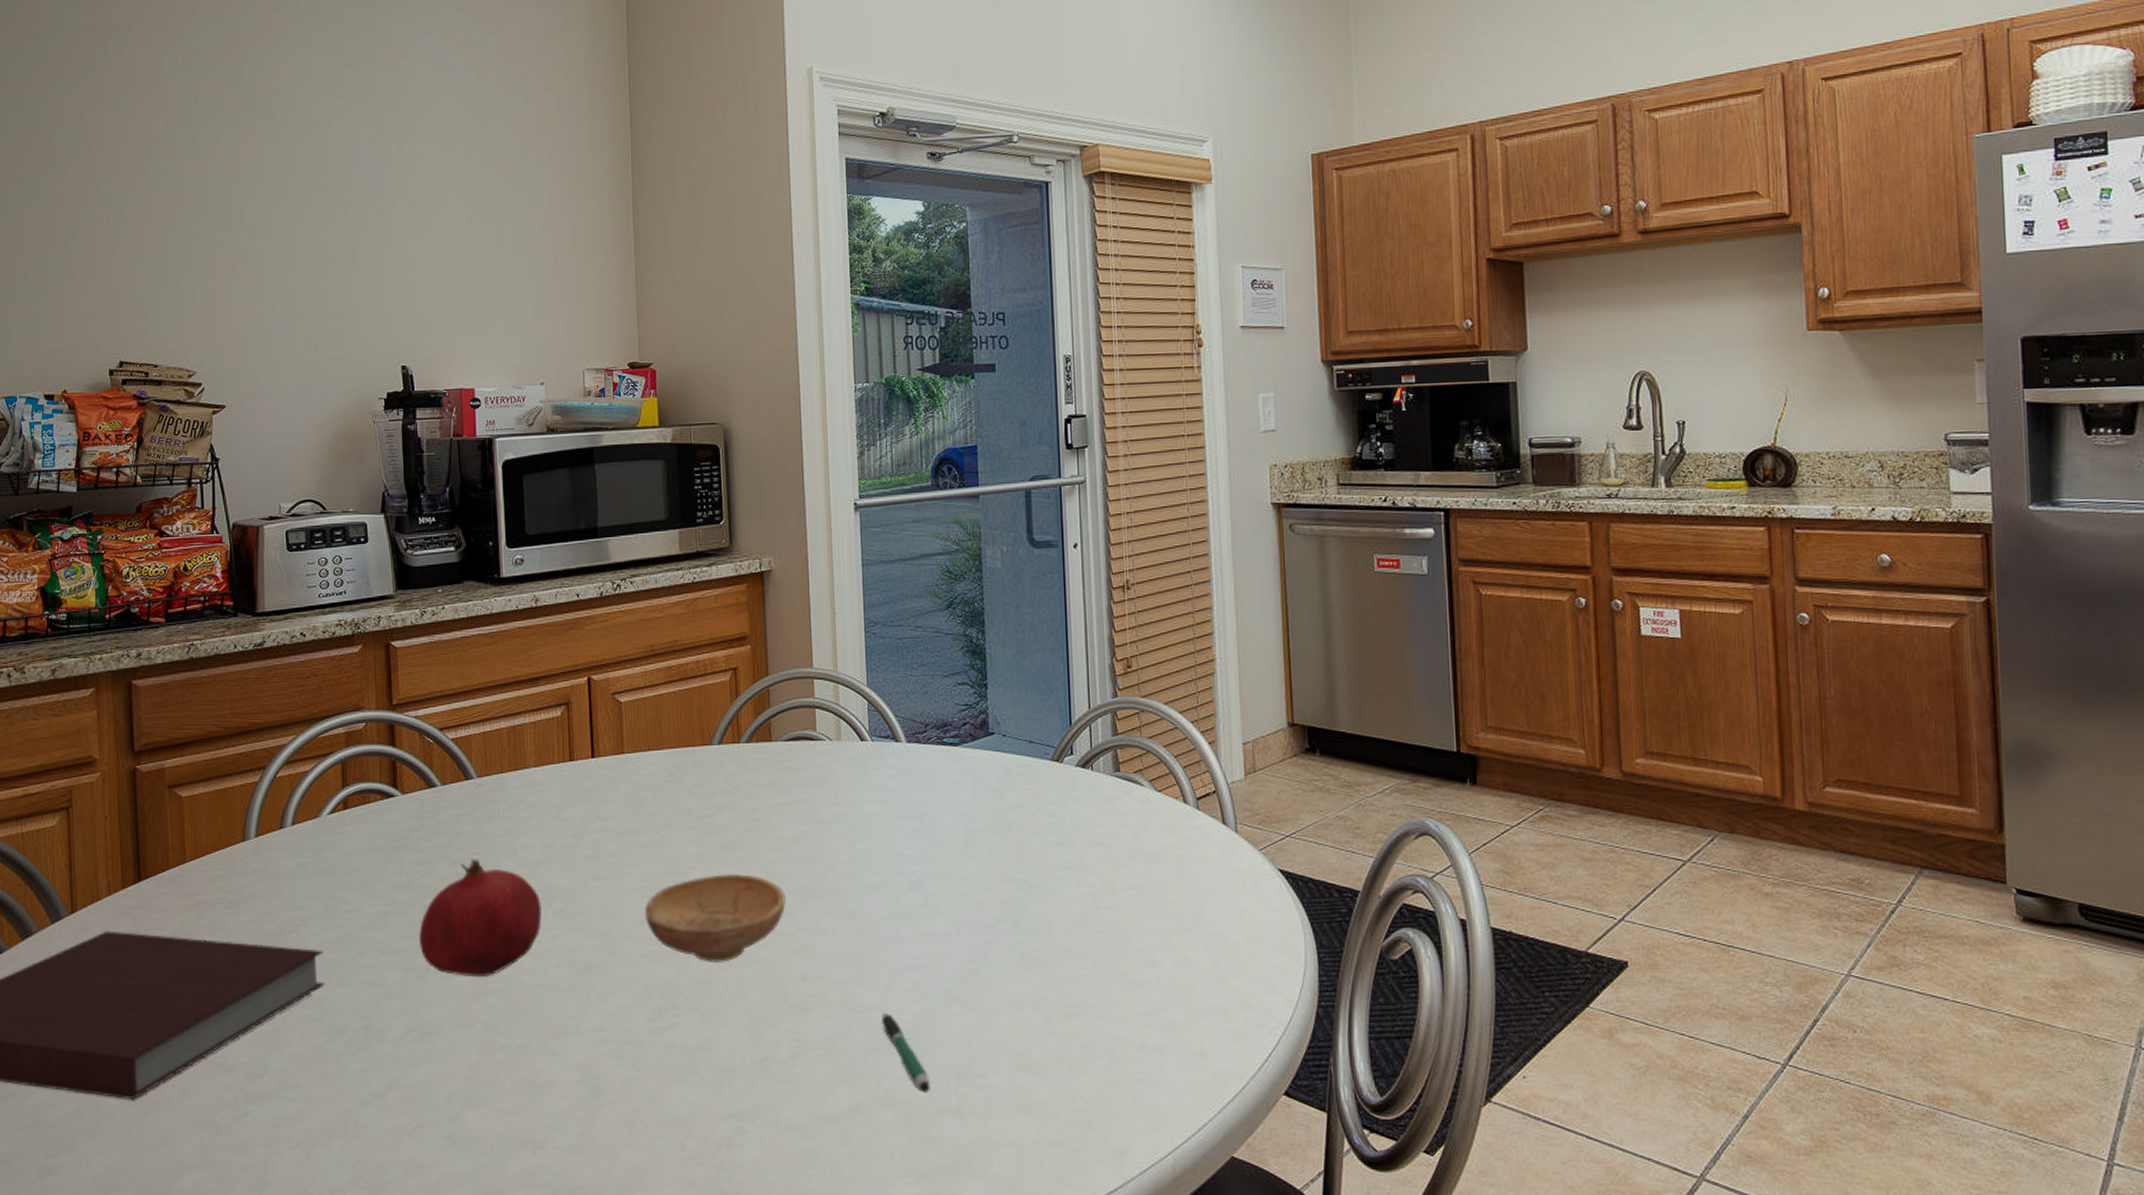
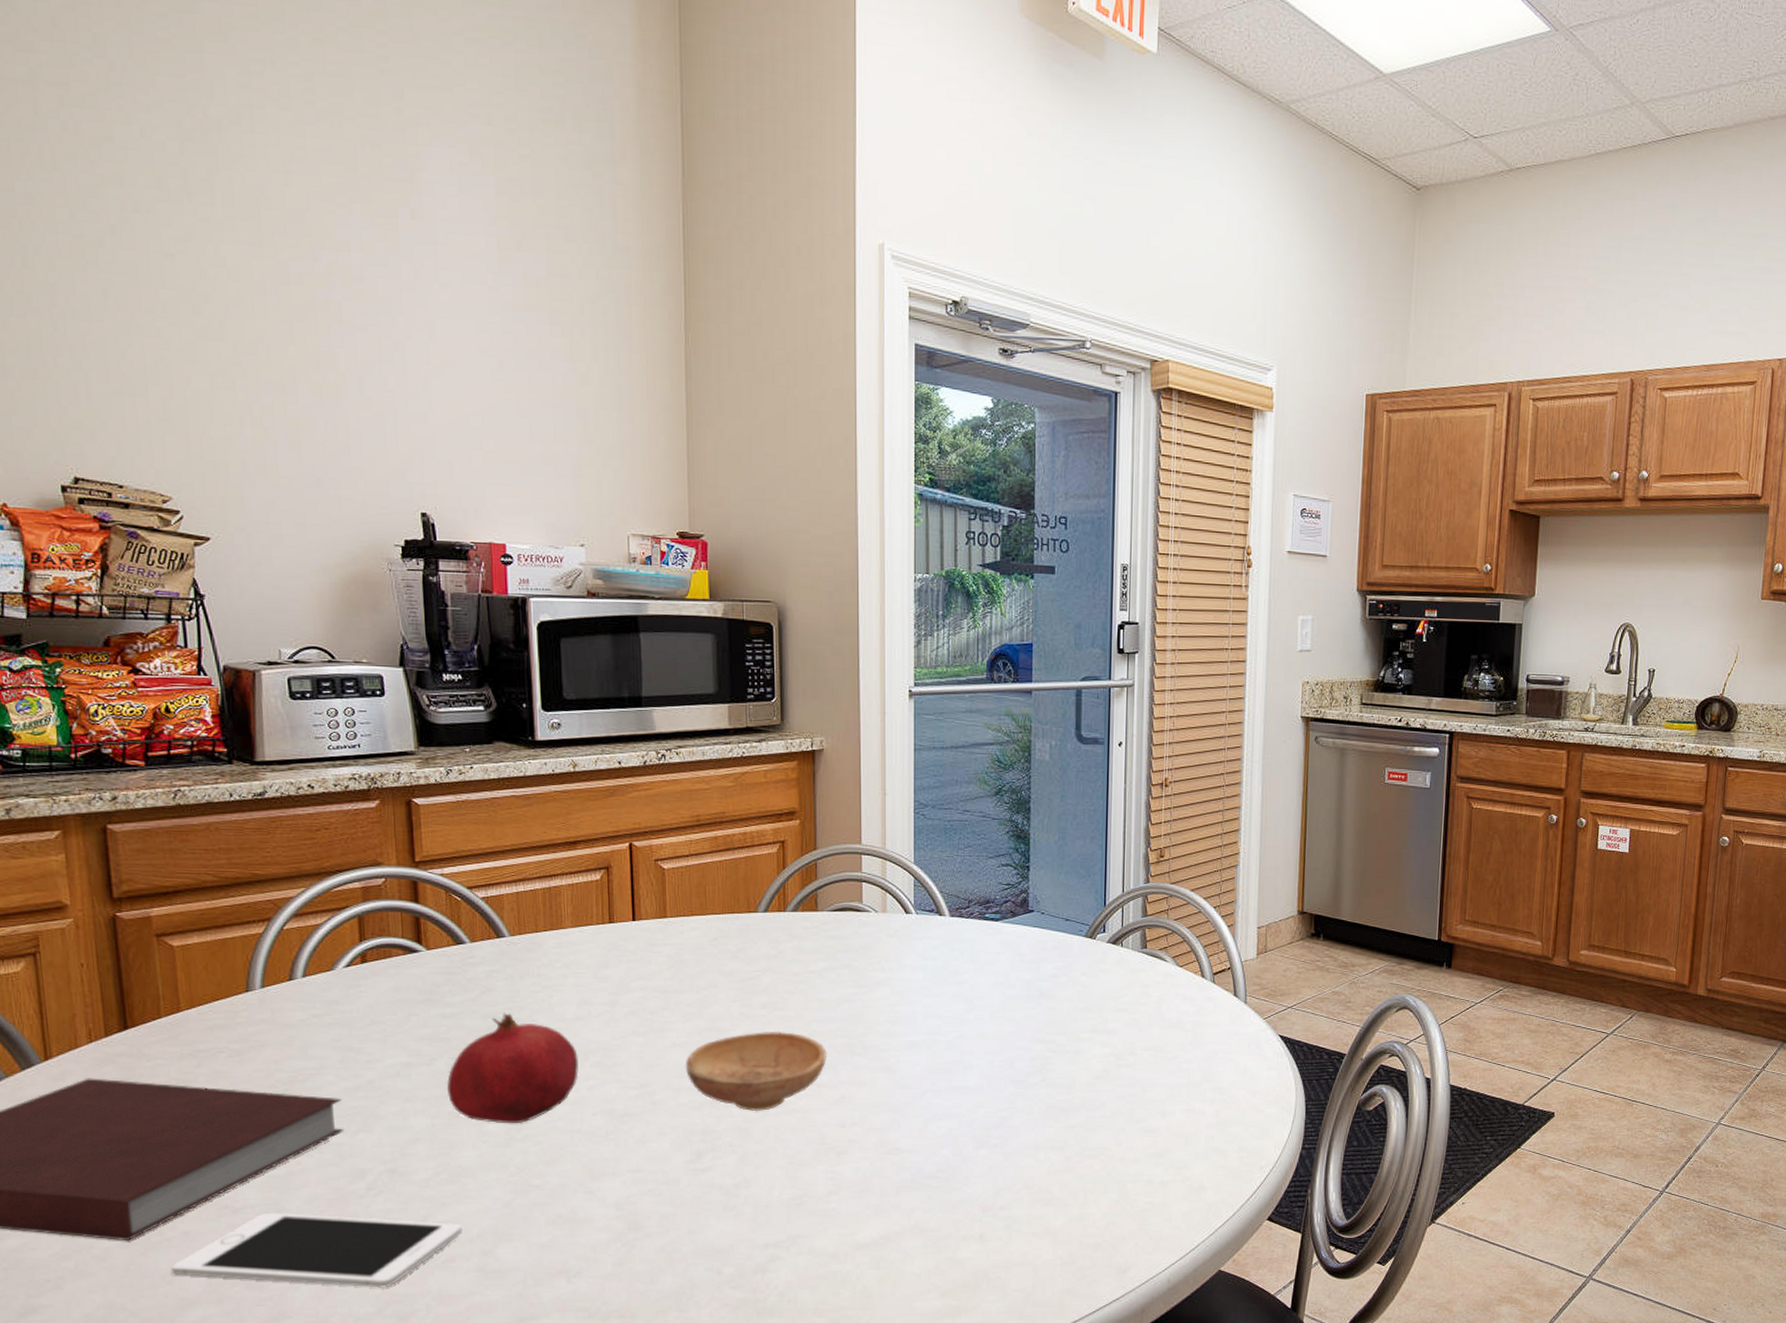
cell phone: none [168,1071,433,1156] -> present [171,1212,464,1288]
pen: present [881,1012,932,1093] -> none [913,1154,958,1223]

